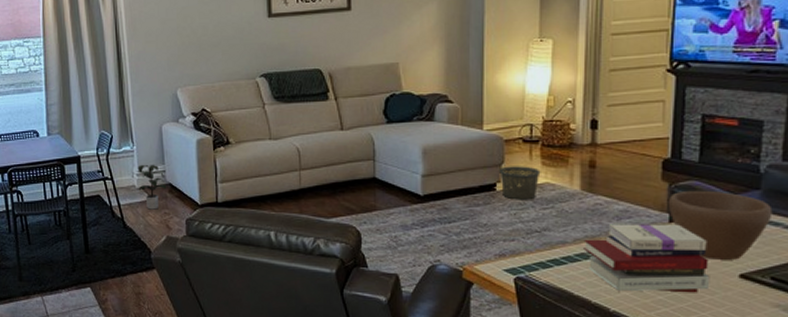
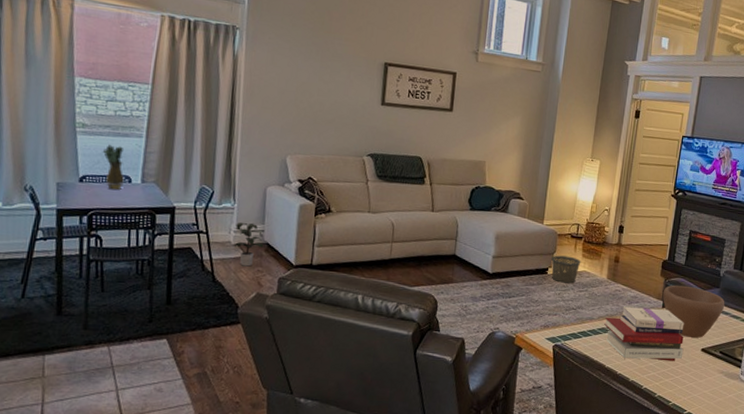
vase: none [11,101,33,146] -> present [102,144,125,190]

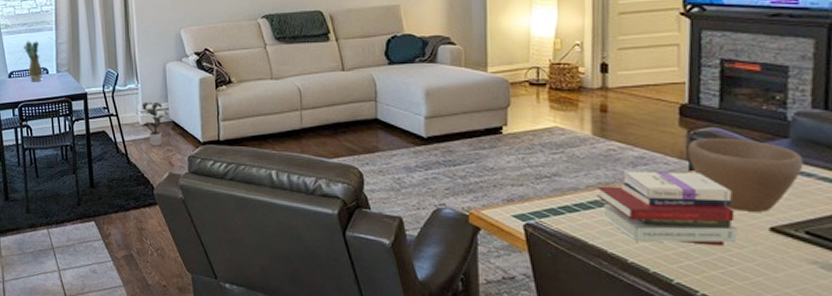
basket: present [551,255,581,284] -> none [505,109,549,144]

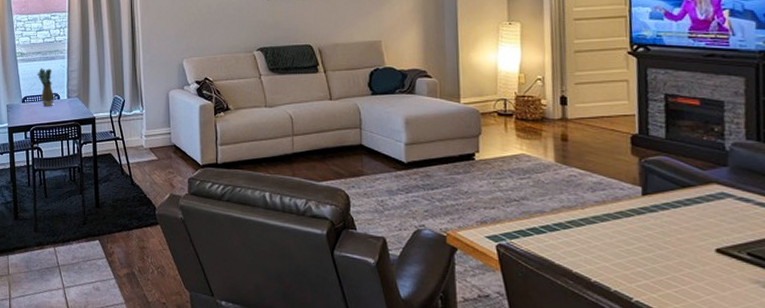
potted plant: present [142,101,170,146] -> none [146,126,172,169]
books: present [597,171,737,246] -> none [561,195,688,266]
bowl: present [688,137,804,212] -> none [640,165,742,235]

